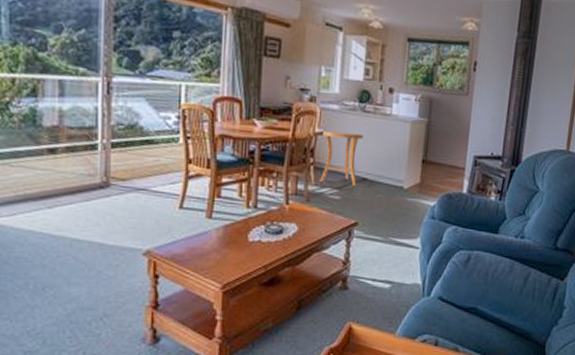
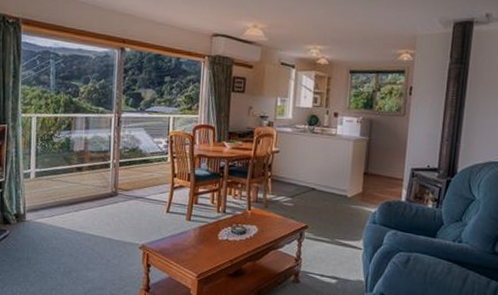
side table: present [319,131,364,186] -> none [276,149,313,195]

